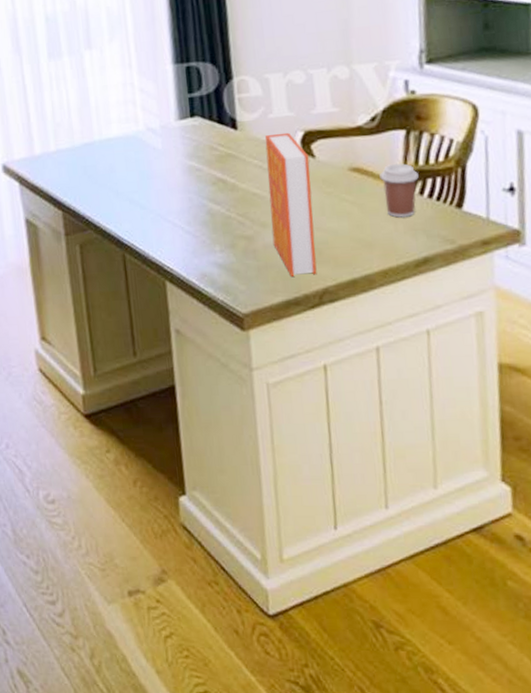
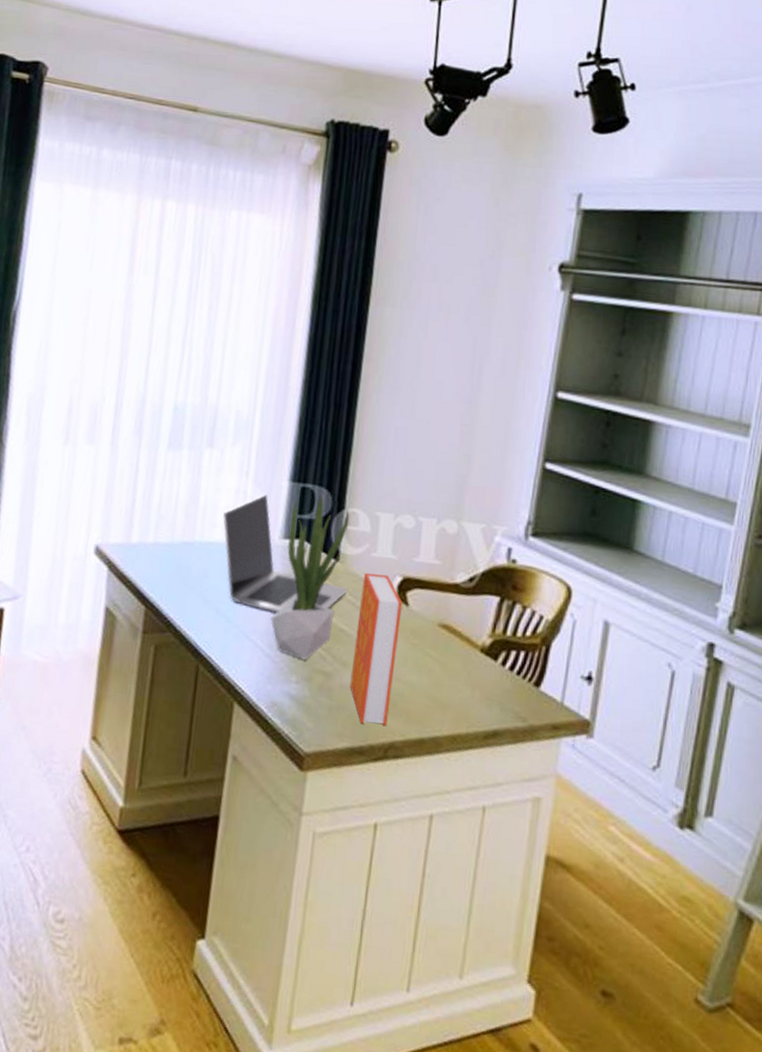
laptop: none [116,81,253,191] -> present [223,494,349,612]
potted plant: none [182,71,245,229] -> present [271,495,350,660]
coffee cup: present [379,163,419,218] -> none [467,628,504,686]

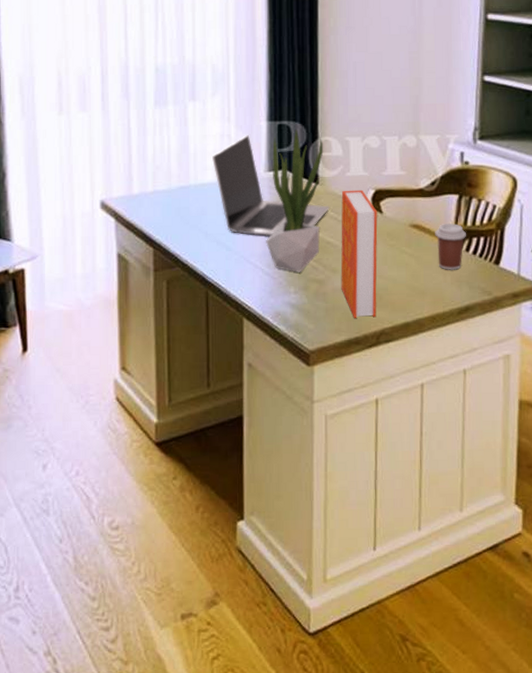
coffee cup: none [467,628,504,686] -> present [435,223,466,270]

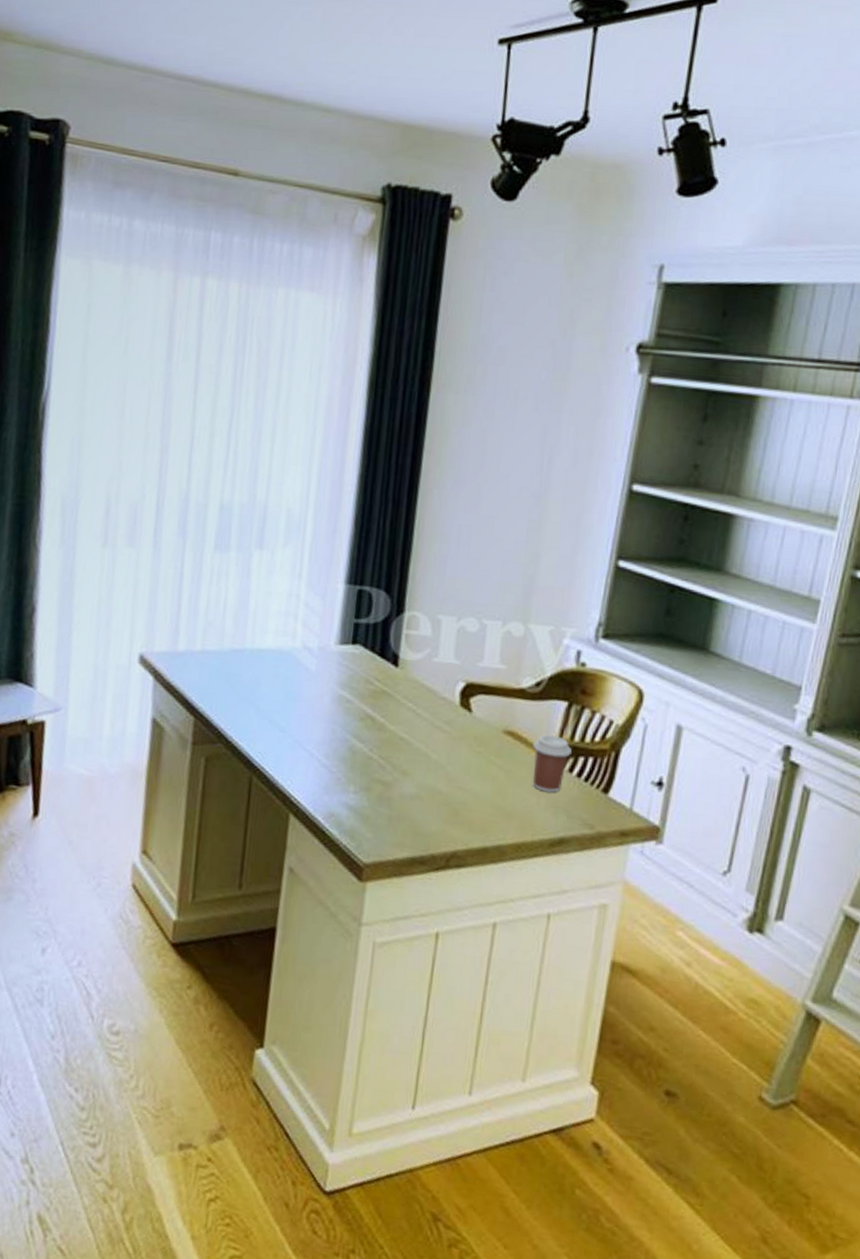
laptop: present [212,135,330,236] -> none [275,598,409,721]
potted plant: present [266,130,324,272] -> none [327,598,410,770]
book: present [341,190,378,318] -> none [410,679,465,836]

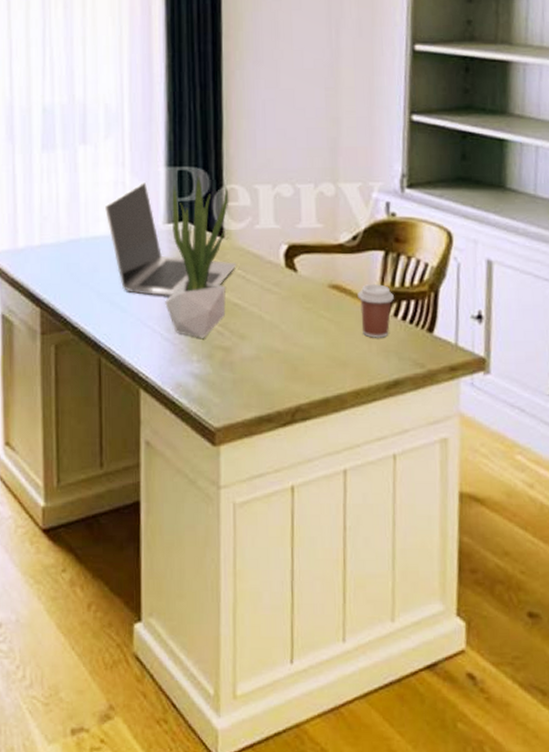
laptop: none [275,598,409,721] -> present [105,182,237,296]
potted plant: none [327,598,410,770] -> present [165,176,229,338]

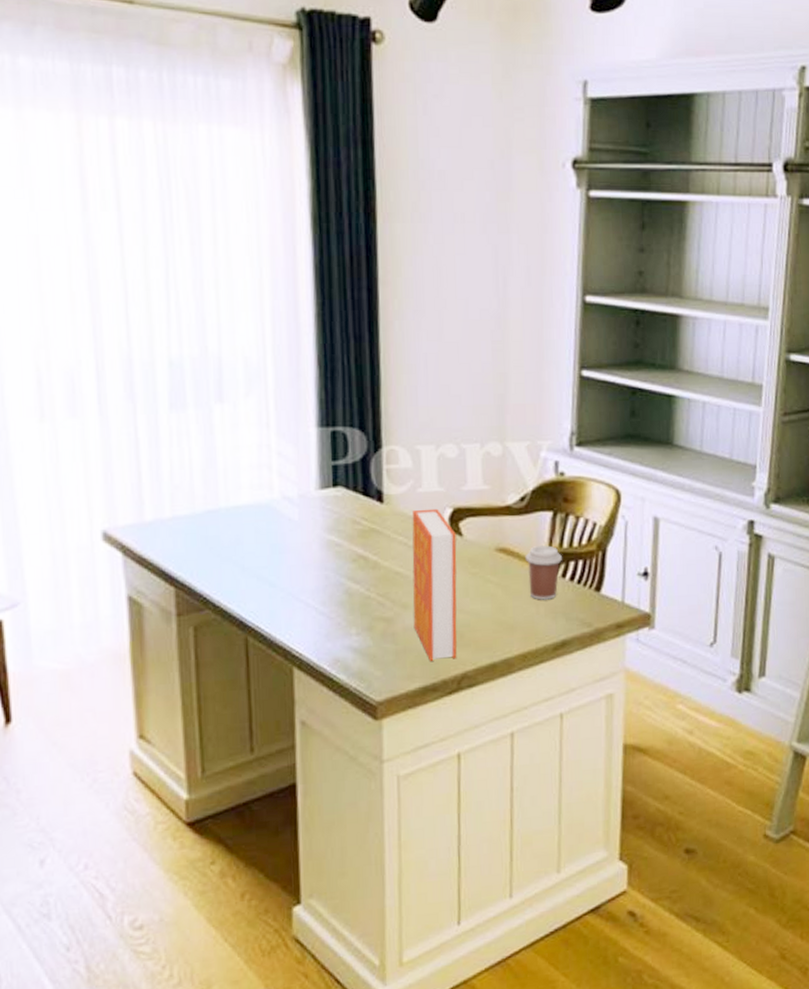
laptop: present [105,182,237,296] -> none [248,445,399,568]
potted plant: present [165,176,229,338] -> none [319,437,389,610]
book: none [250,244,292,392] -> present [412,508,457,661]

